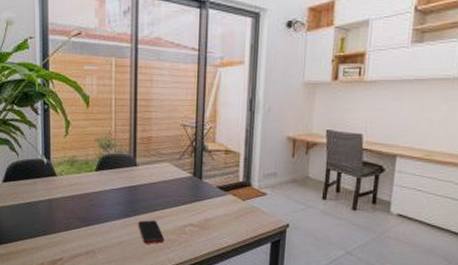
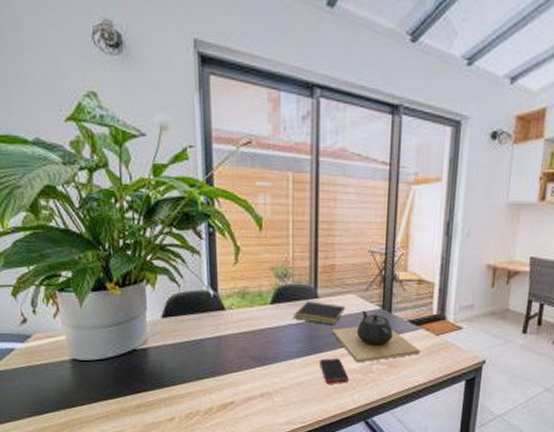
notepad: none [115,169,162,190] -> present [294,301,346,325]
teapot: none [149,177,229,225] -> present [332,310,420,363]

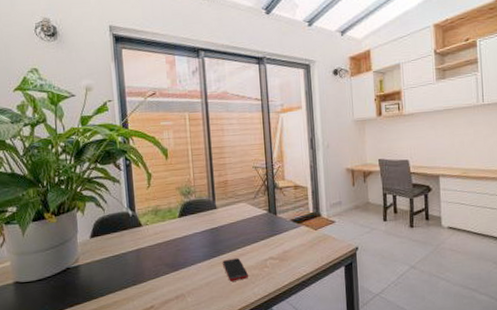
notepad: present [294,301,346,325] -> none [198,212,240,230]
teapot: present [332,310,420,363] -> none [230,215,304,261]

